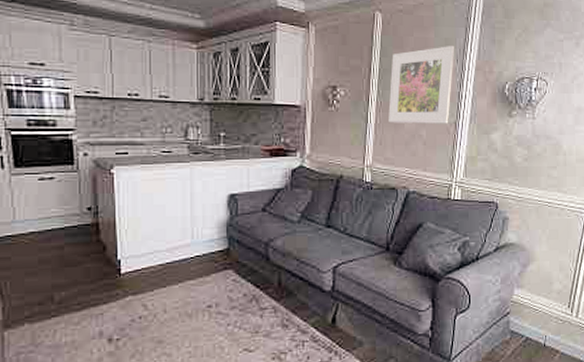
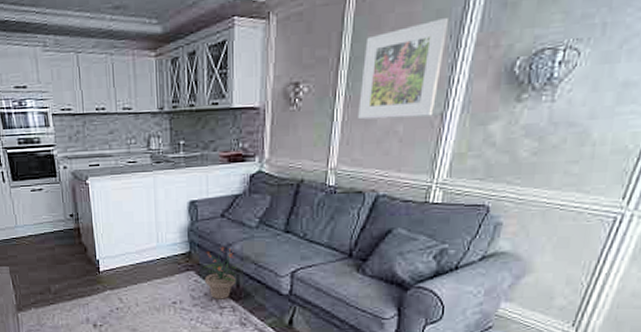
potted plant: none [242,242,278,300] -> present [202,246,237,299]

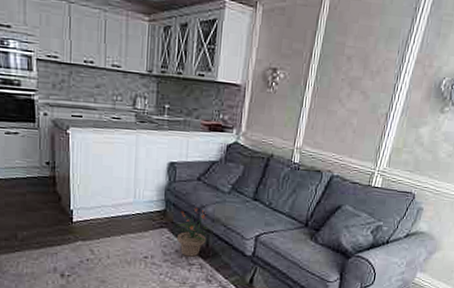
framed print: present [358,17,450,120] -> none [323,35,399,114]

